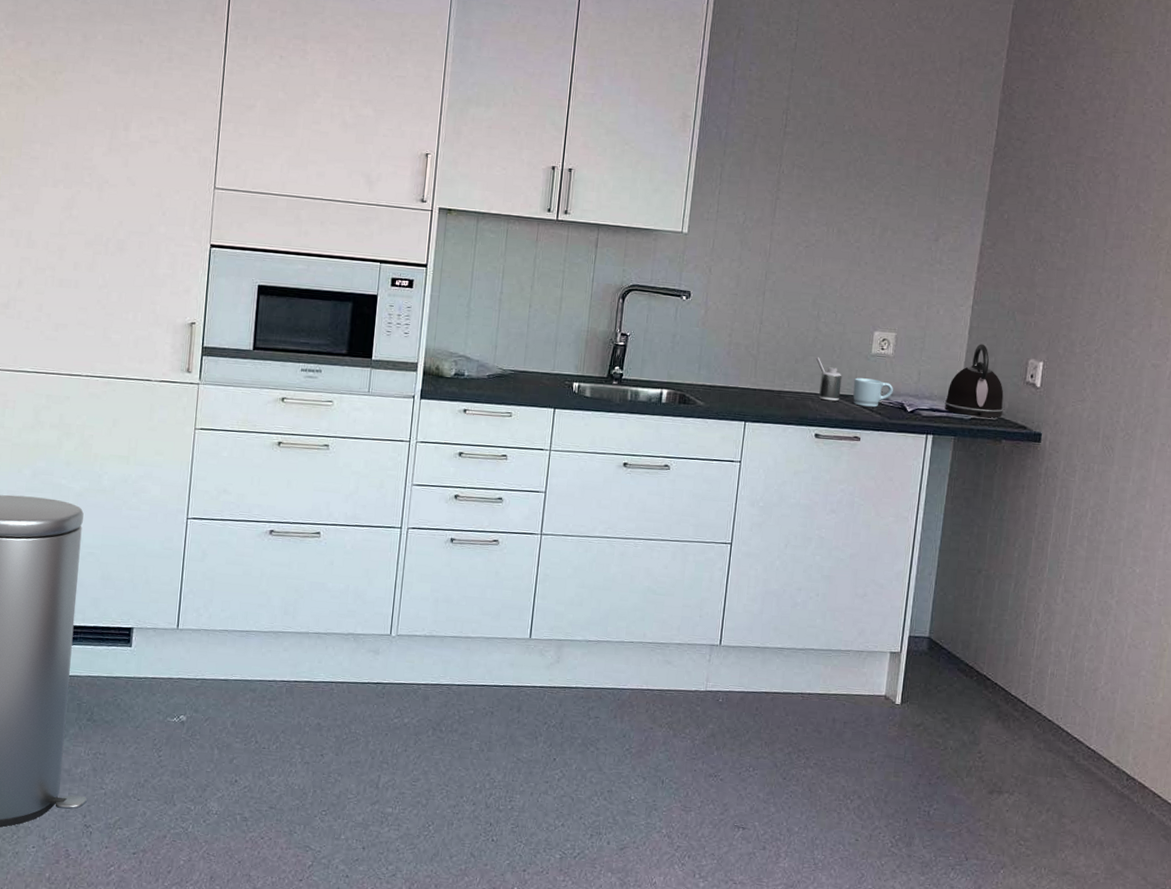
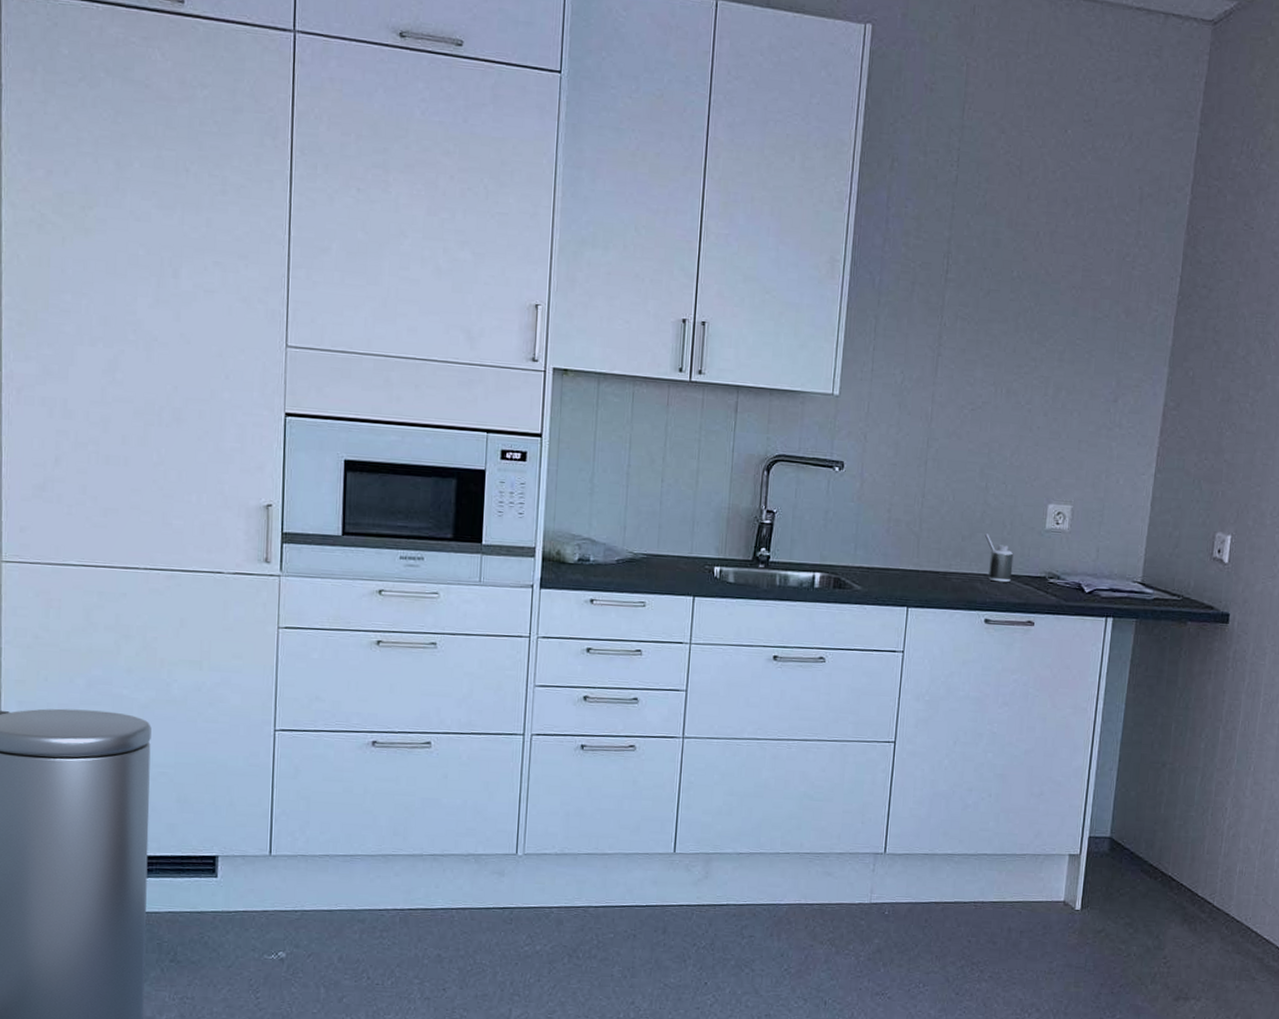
mug: present [853,377,893,408] -> none [1025,556,1070,589]
kettle: present [944,344,1004,418] -> none [1125,516,1189,598]

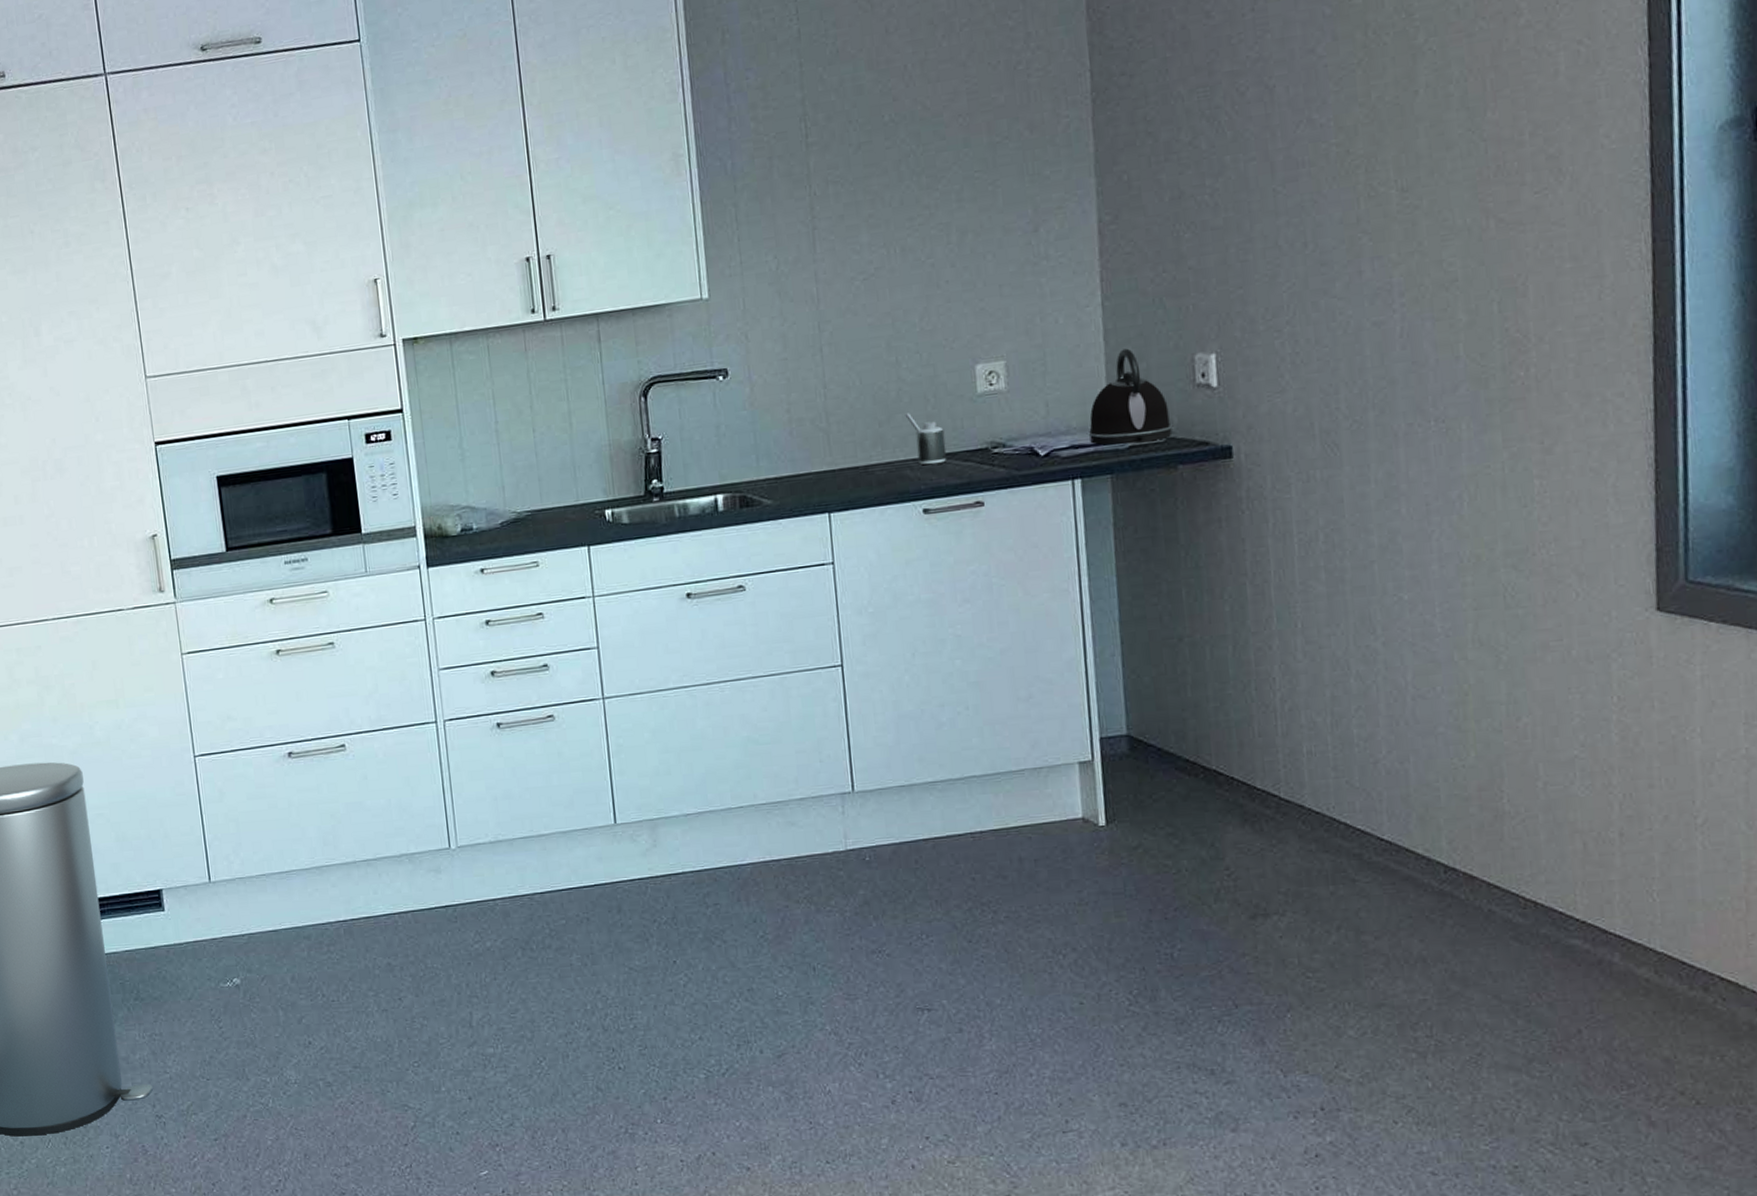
kettle: none [1125,516,1189,598] -> present [1088,348,1172,446]

